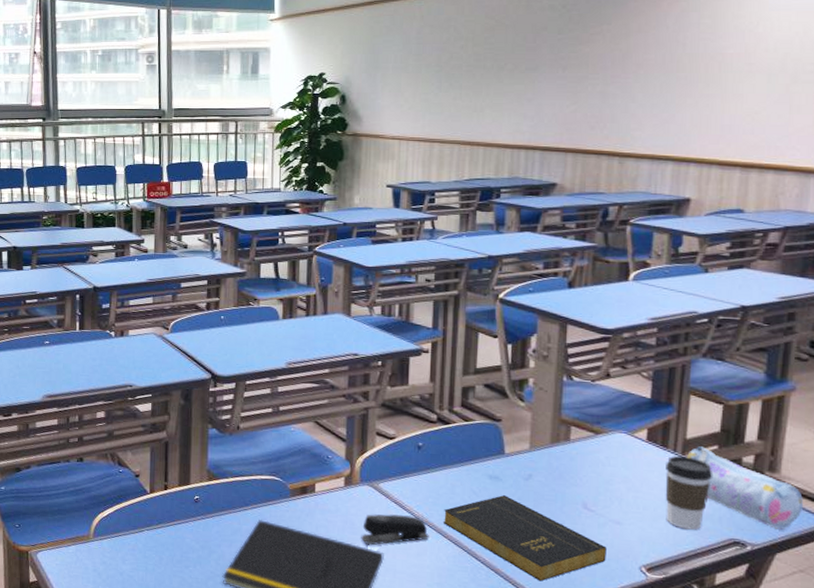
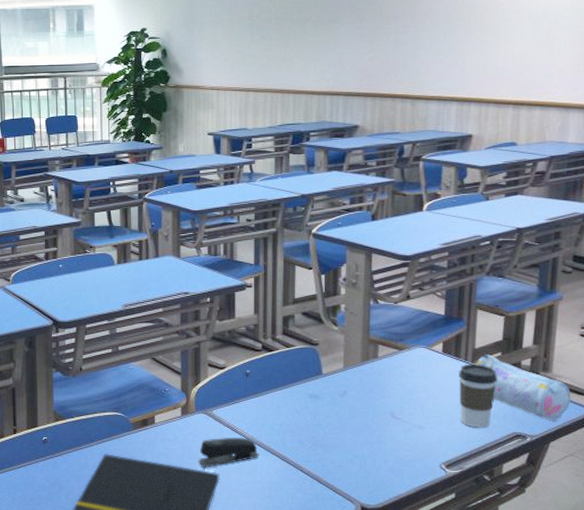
book: present [442,495,607,582] -> none [270,412,412,486]

